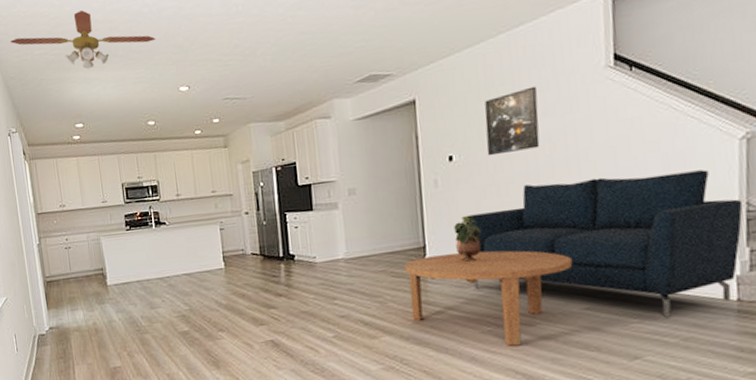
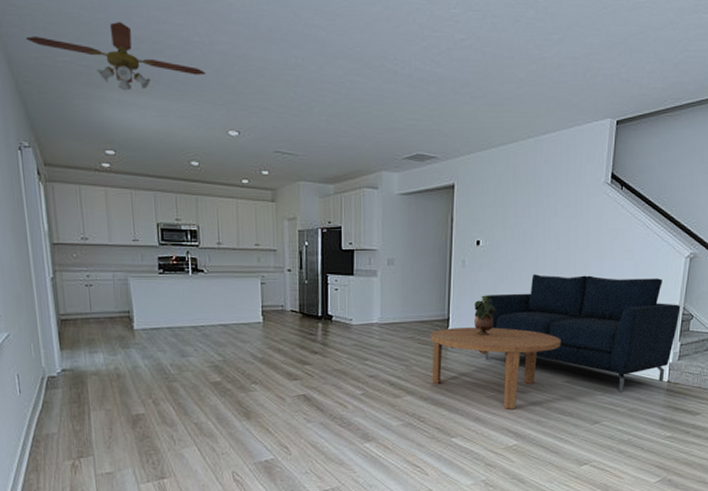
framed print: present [485,86,540,156] -> none [508,190,552,245]

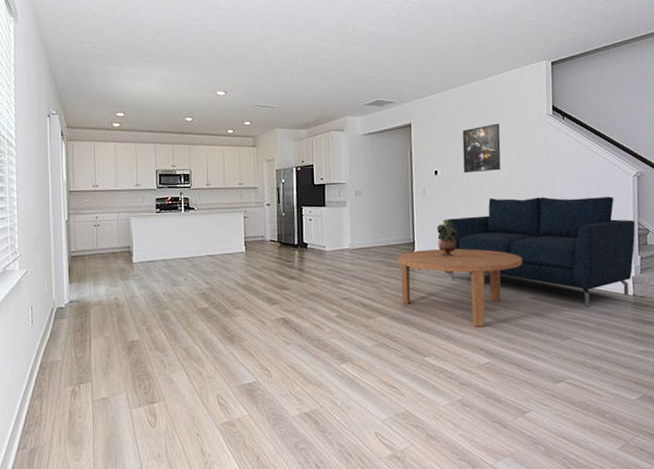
ceiling fan: present [26,22,207,91] -> none [60,15,200,66]
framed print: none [508,190,552,245] -> present [462,123,501,174]

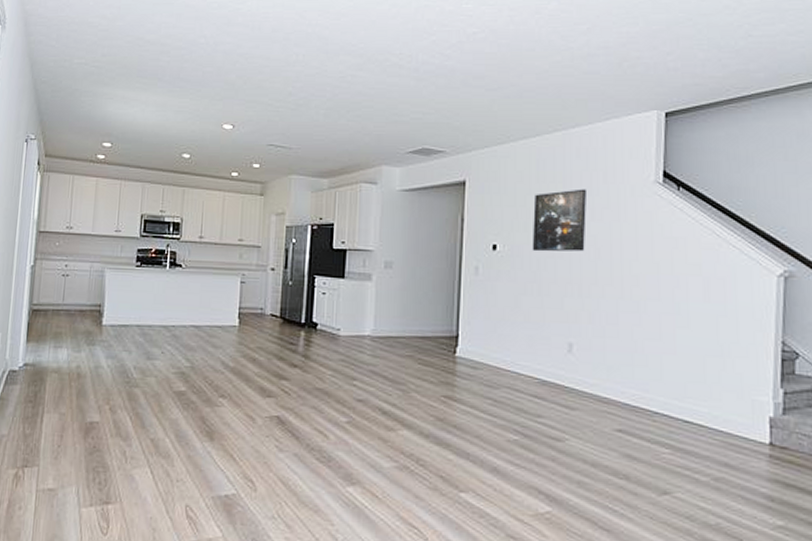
coffee table: present [398,248,523,327] -> none [434,347,608,462]
potted plant: present [437,219,458,258] -> none [490,309,519,361]
sofa: present [446,196,636,308] -> none [504,288,779,454]

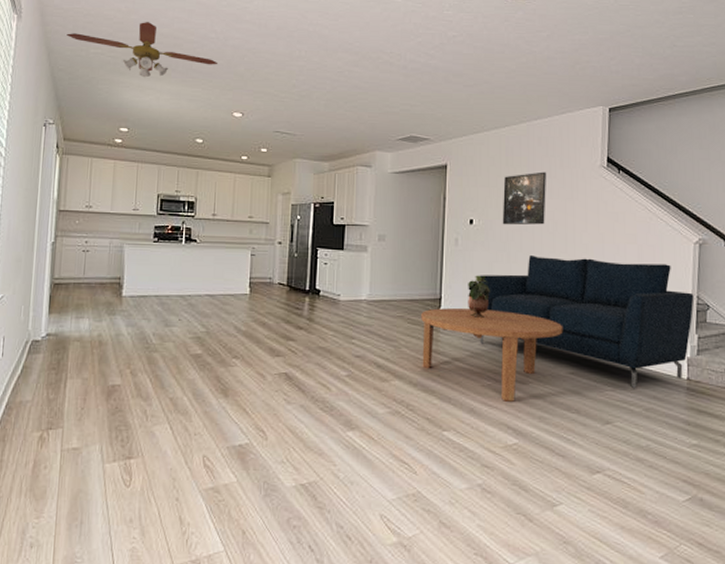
ceiling fan: none [50,28,208,89] -> present [67,22,218,78]
coffee table: none [434,347,608,462] -> present [421,308,563,402]
potted plant: none [490,309,519,361] -> present [468,275,491,319]
sofa: none [504,288,779,454] -> present [479,255,694,389]

